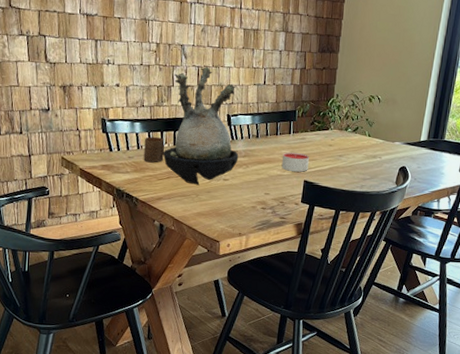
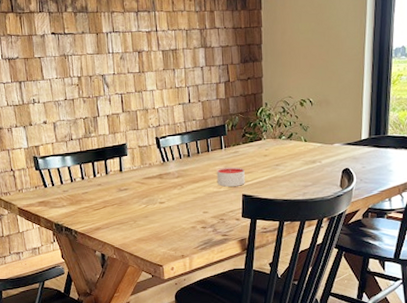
cup: present [143,137,165,163] -> none [77,168,98,194]
plant: present [163,66,239,185] -> none [97,92,172,211]

